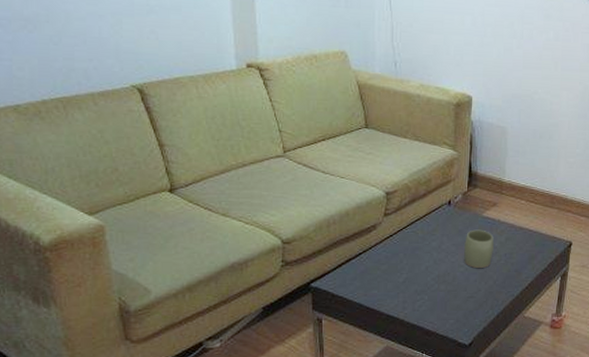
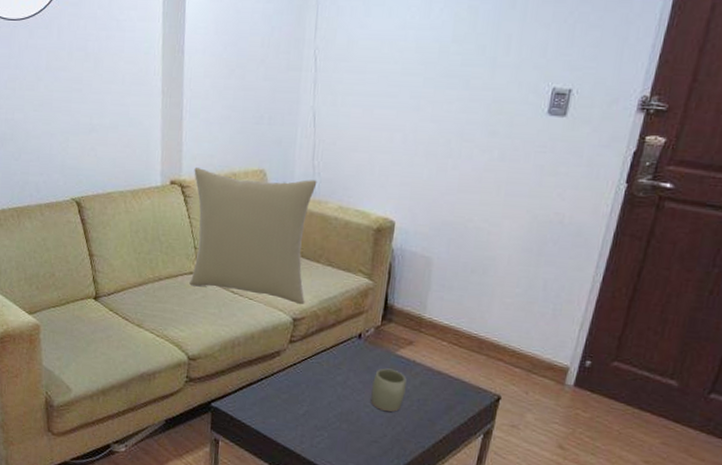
pillow: none [272,50,398,179] -> present [189,168,317,305]

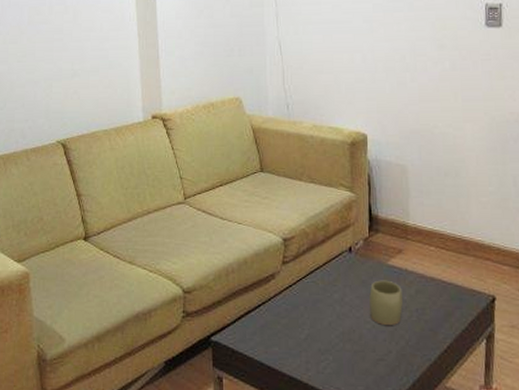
pillow: present [189,168,317,305] -> none [174,101,293,225]

